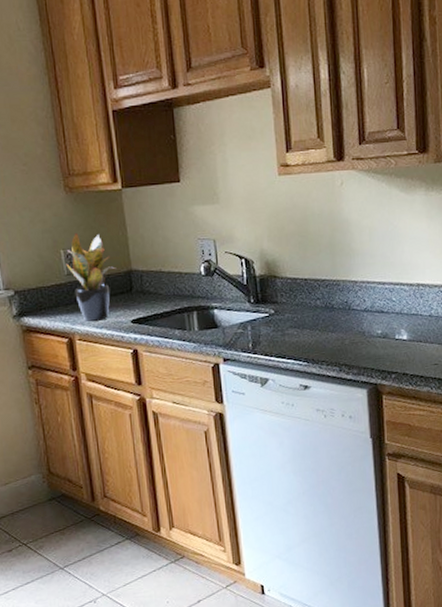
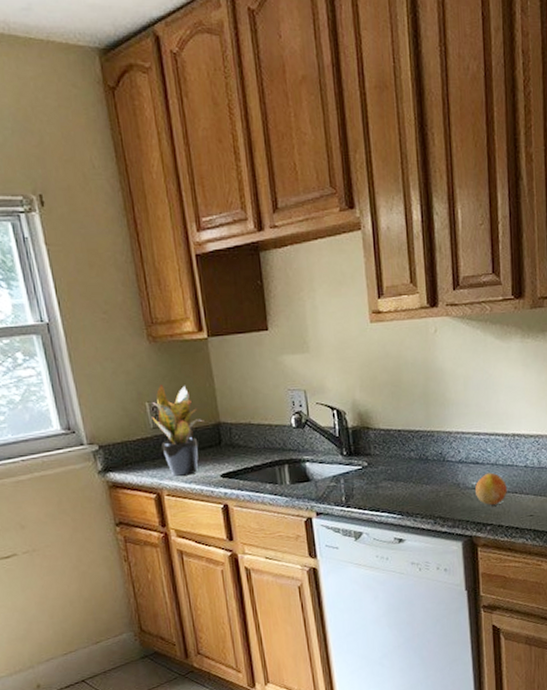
fruit: none [380,321,412,353] -> present [475,472,507,505]

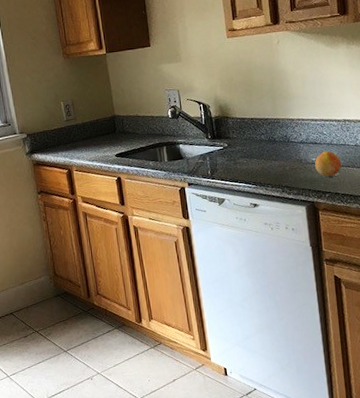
potted plant: present [151,385,205,476] -> none [65,89,104,156]

